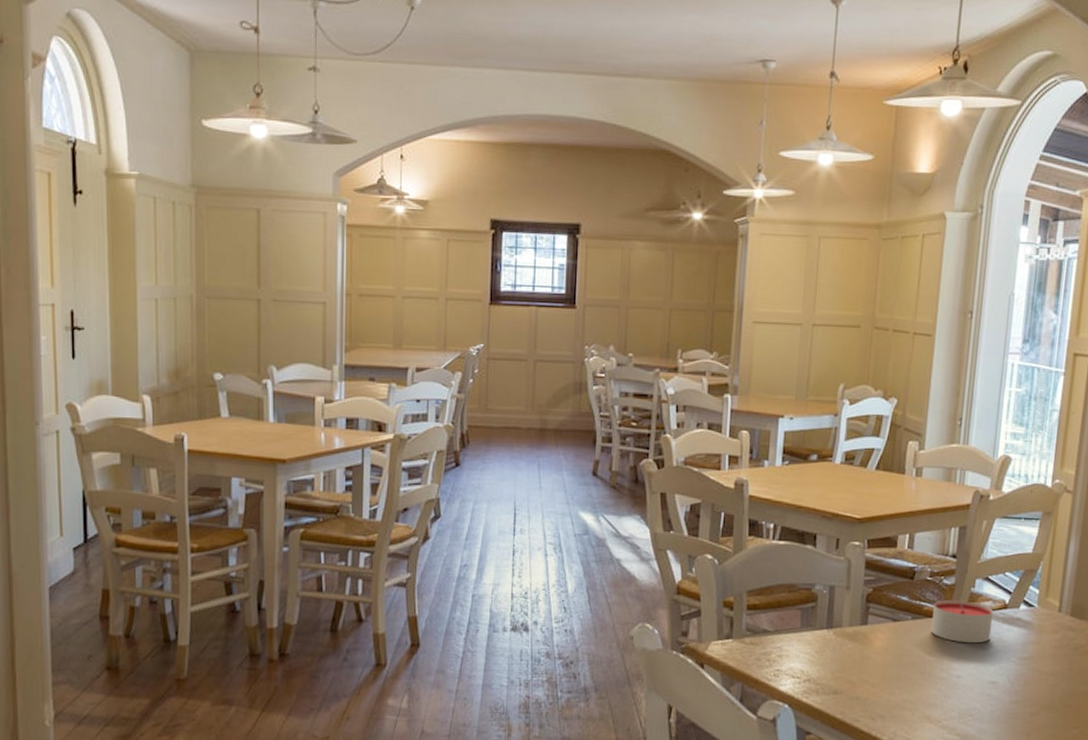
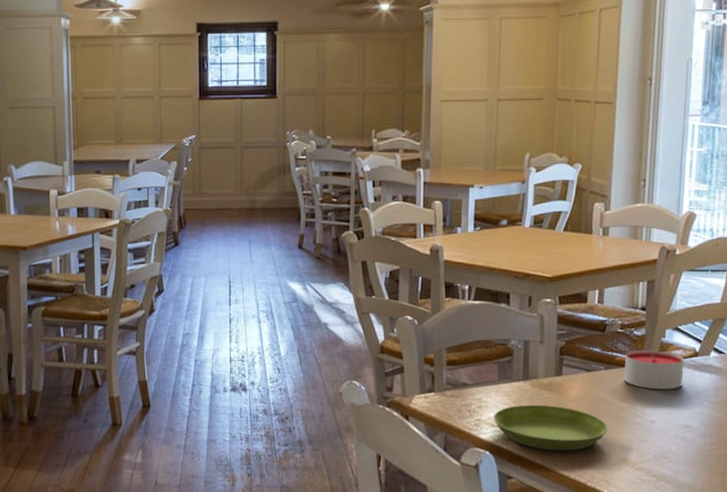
saucer: none [794,655,913,706] -> present [494,404,608,451]

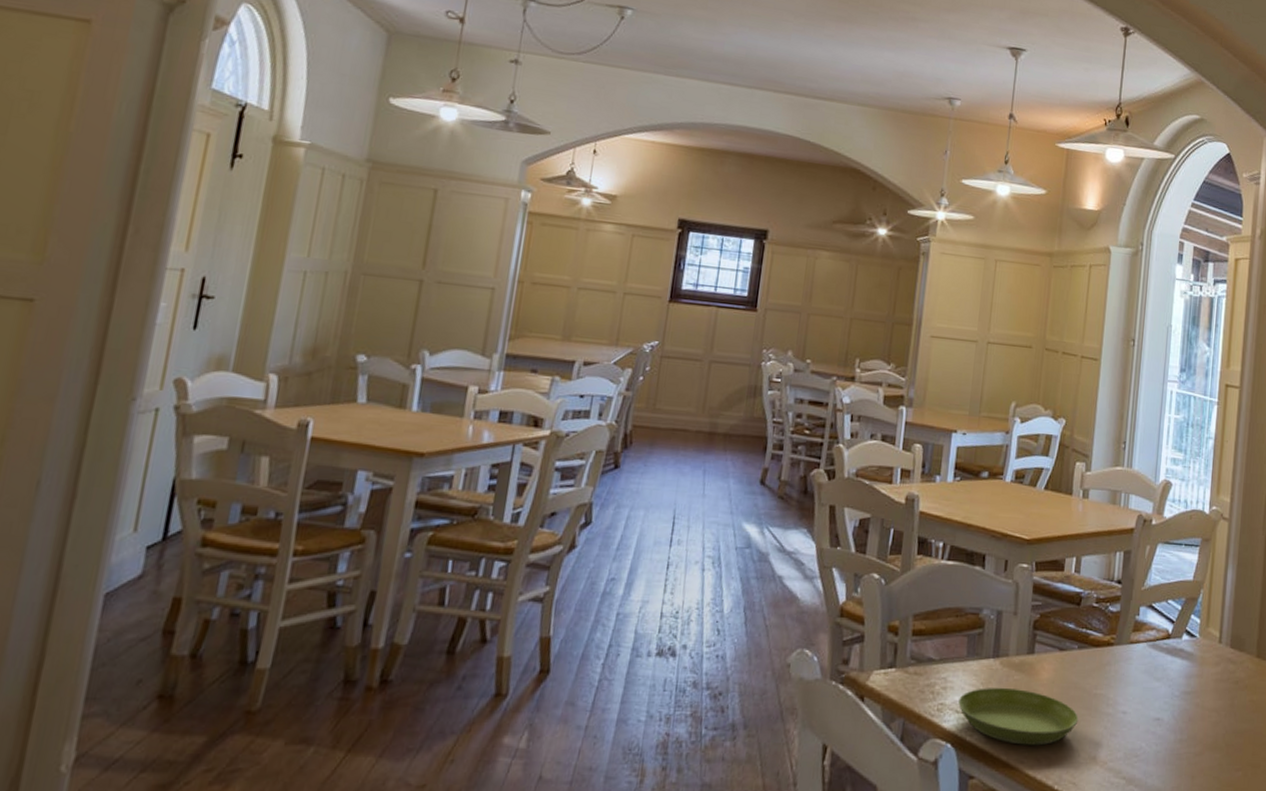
candle: present [624,349,685,390] -> none [1097,628,1158,676]

